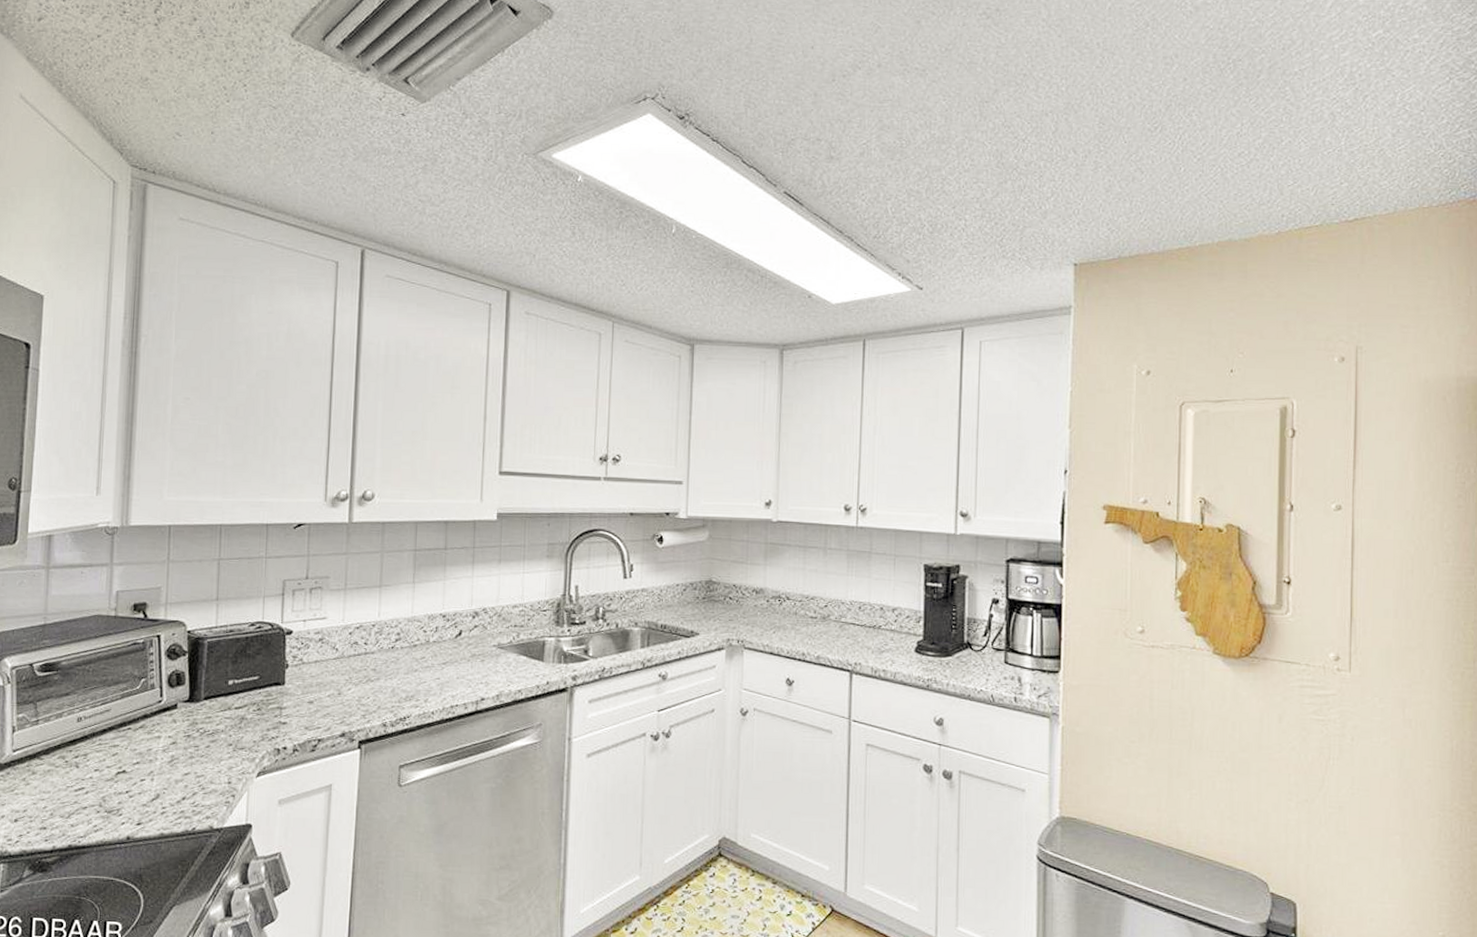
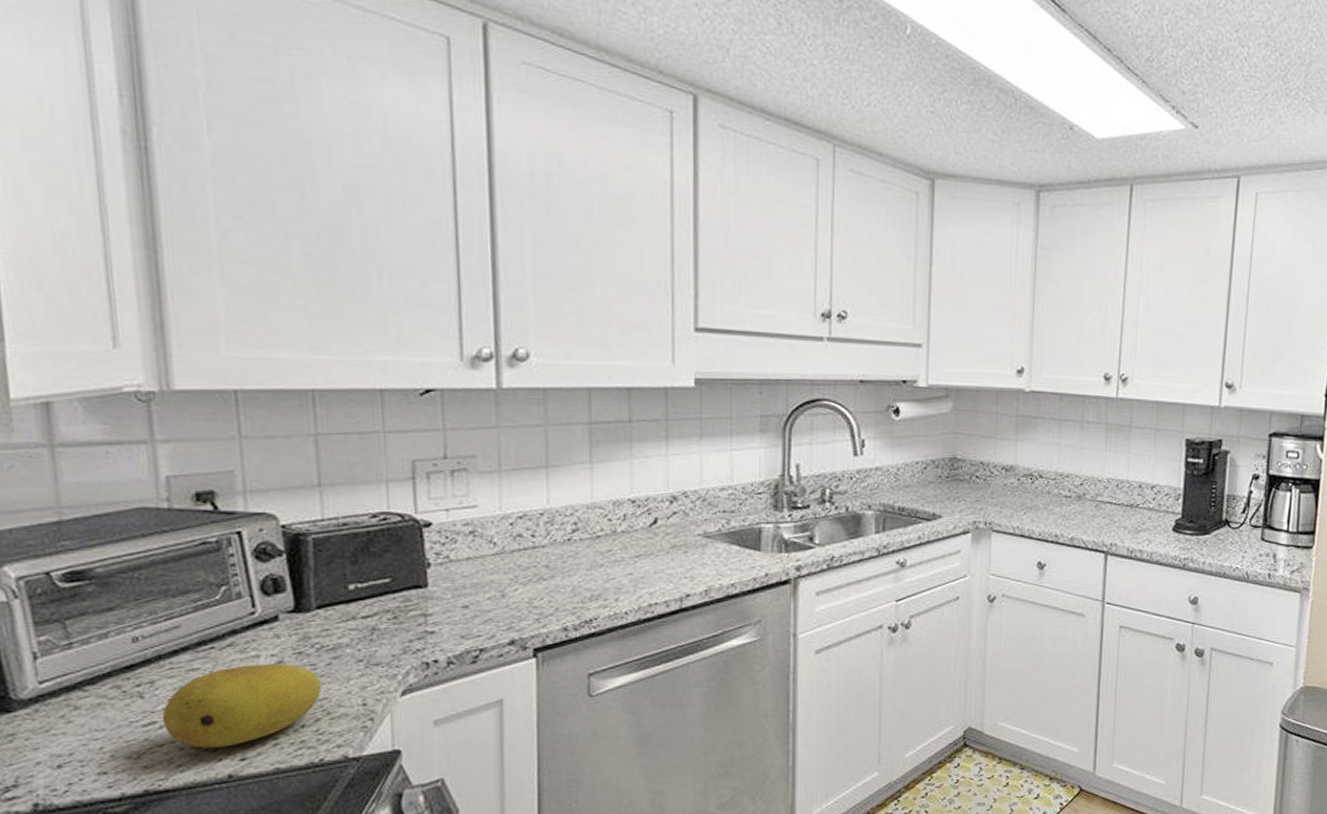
fruit: none [88,743,201,813] -> present [162,663,322,749]

